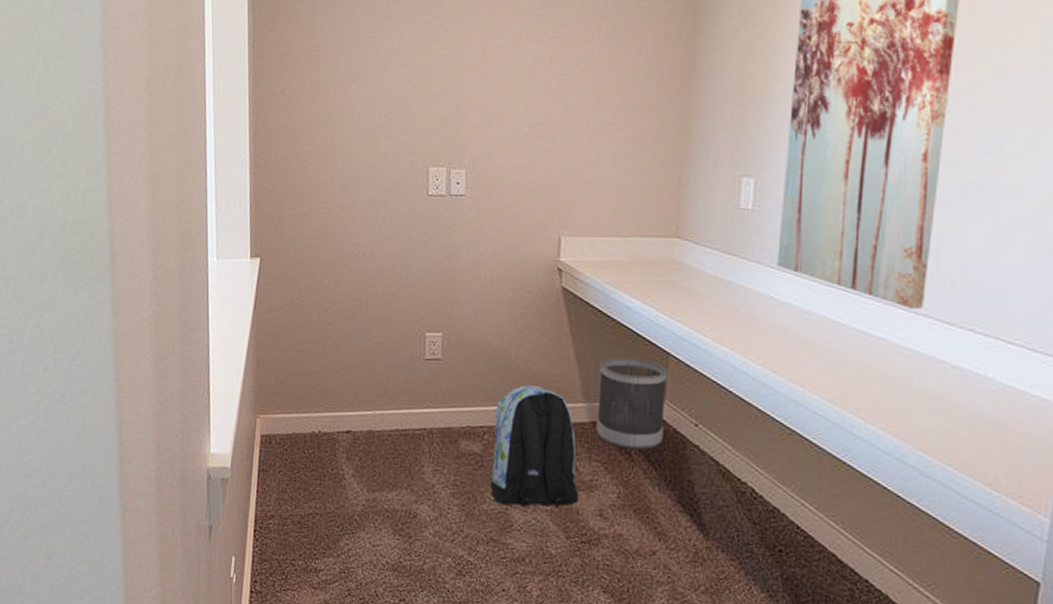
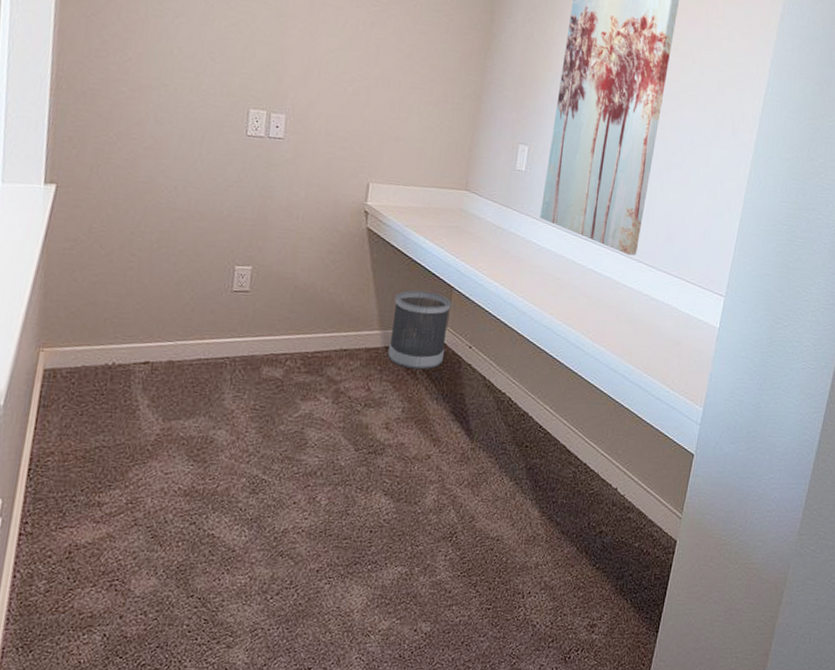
backpack: present [491,385,579,507] -> none [289,315,370,425]

